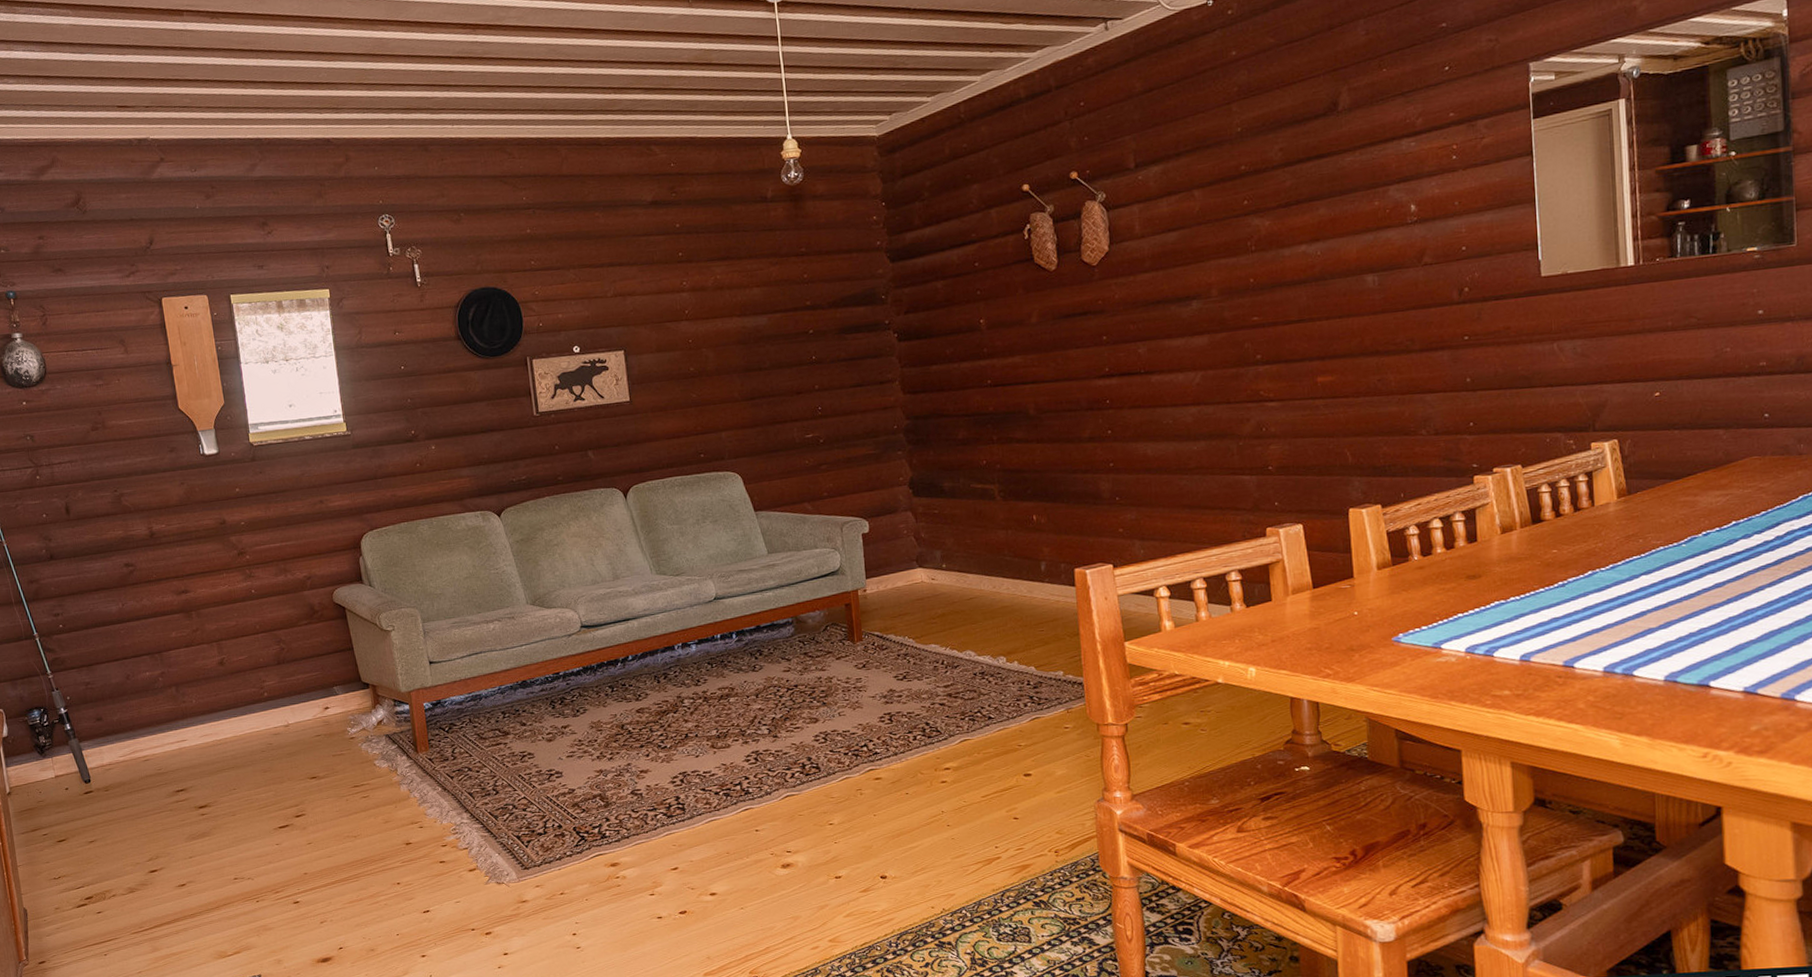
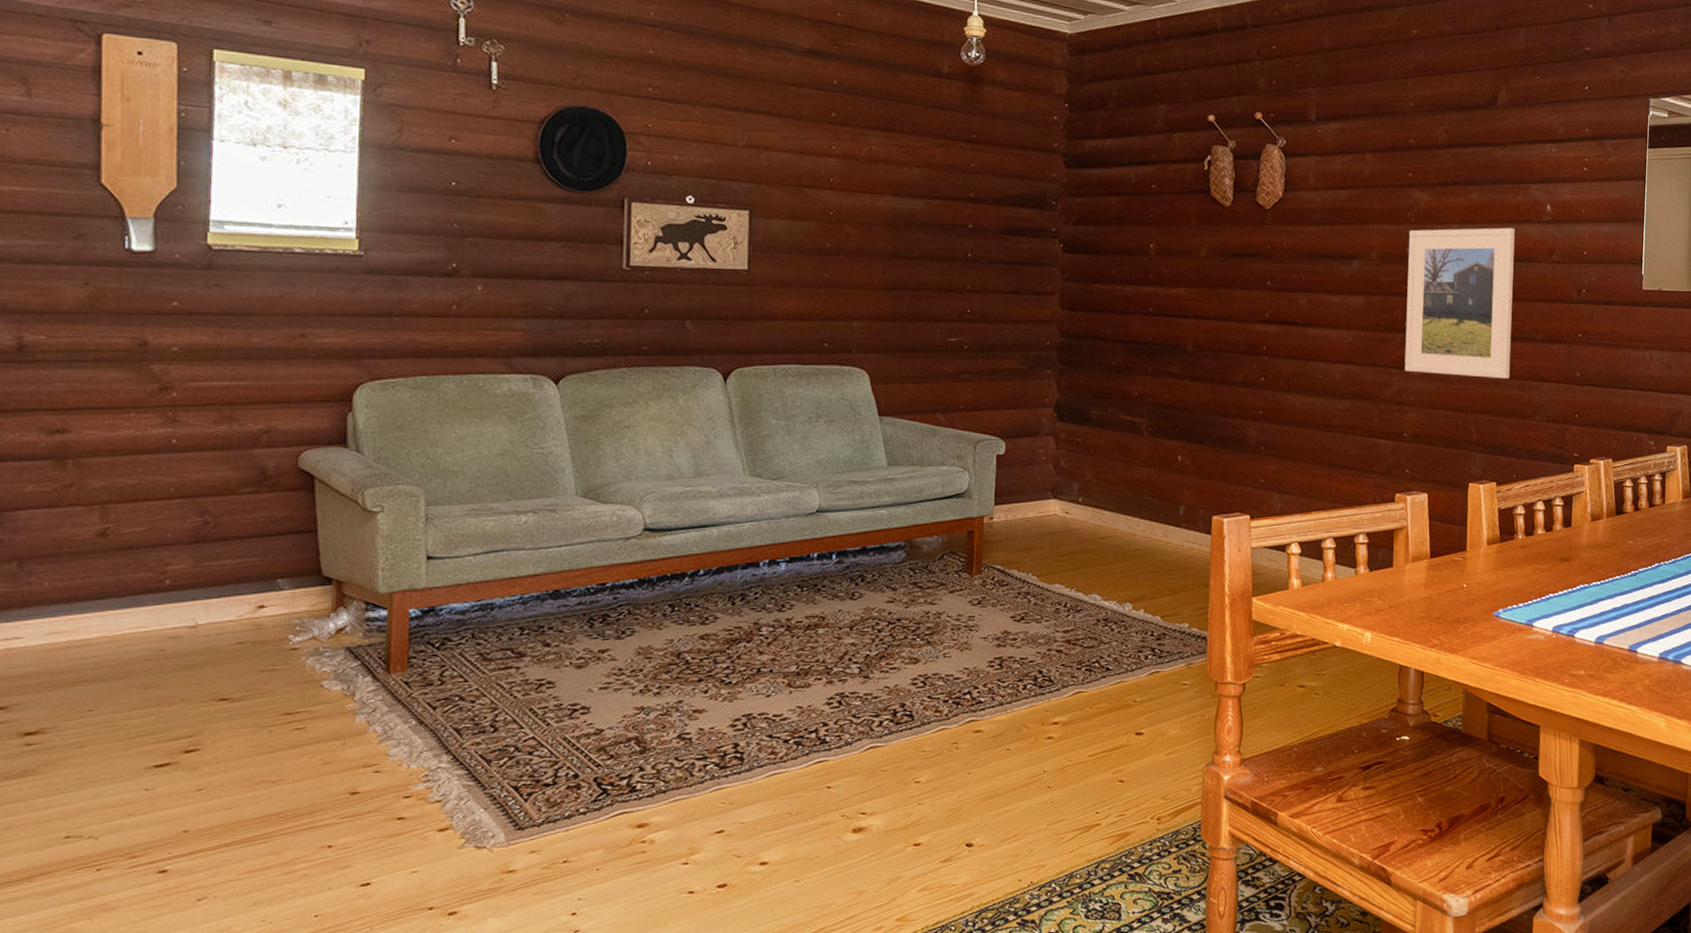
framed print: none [1250,237,1386,404] -> present [1404,227,1515,379]

